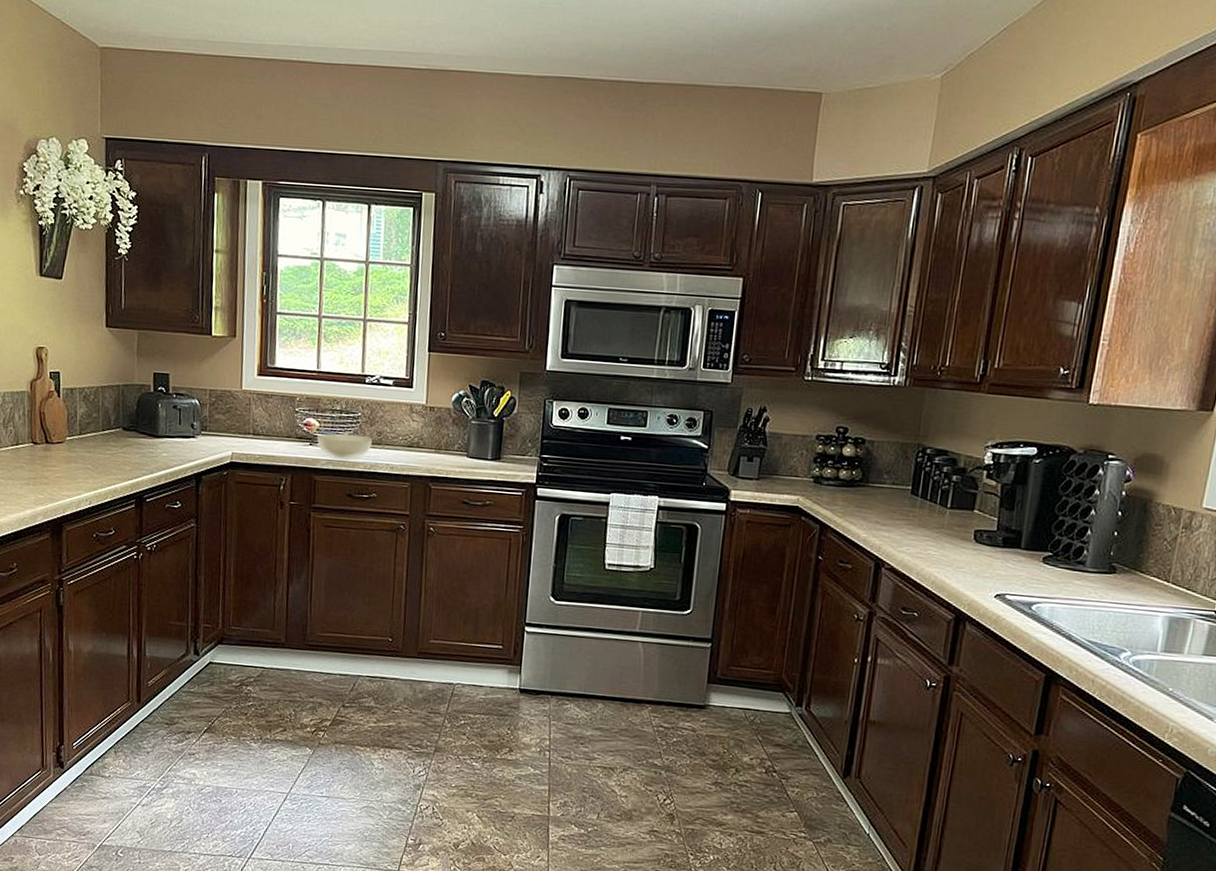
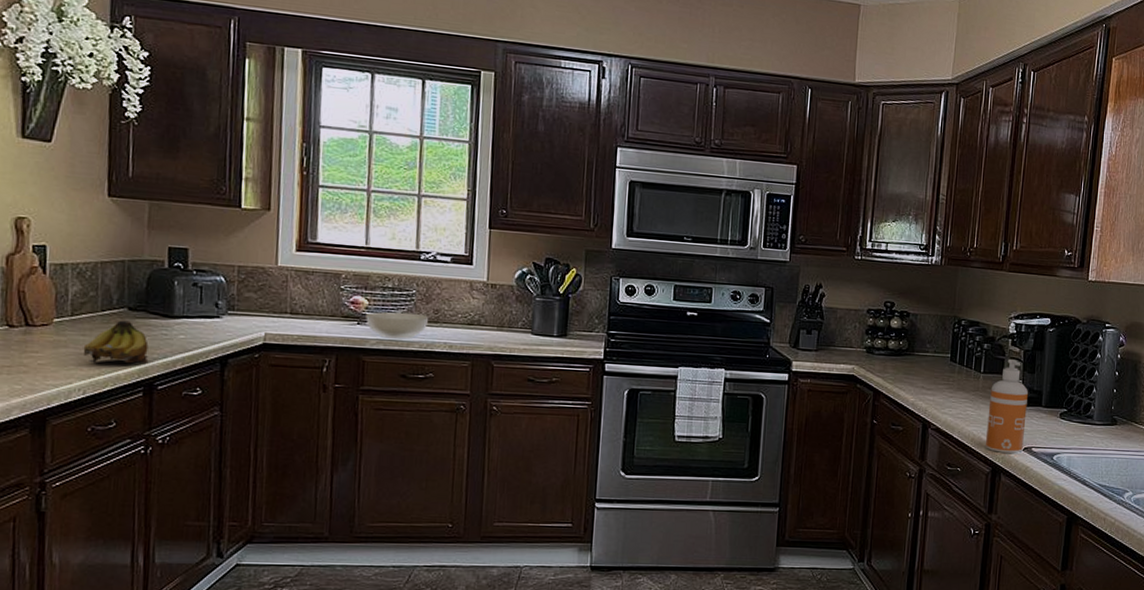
fruit: none [89,439,139,478] -> present [83,320,149,364]
soap dispenser: none [948,494,1005,600] -> present [985,359,1029,453]

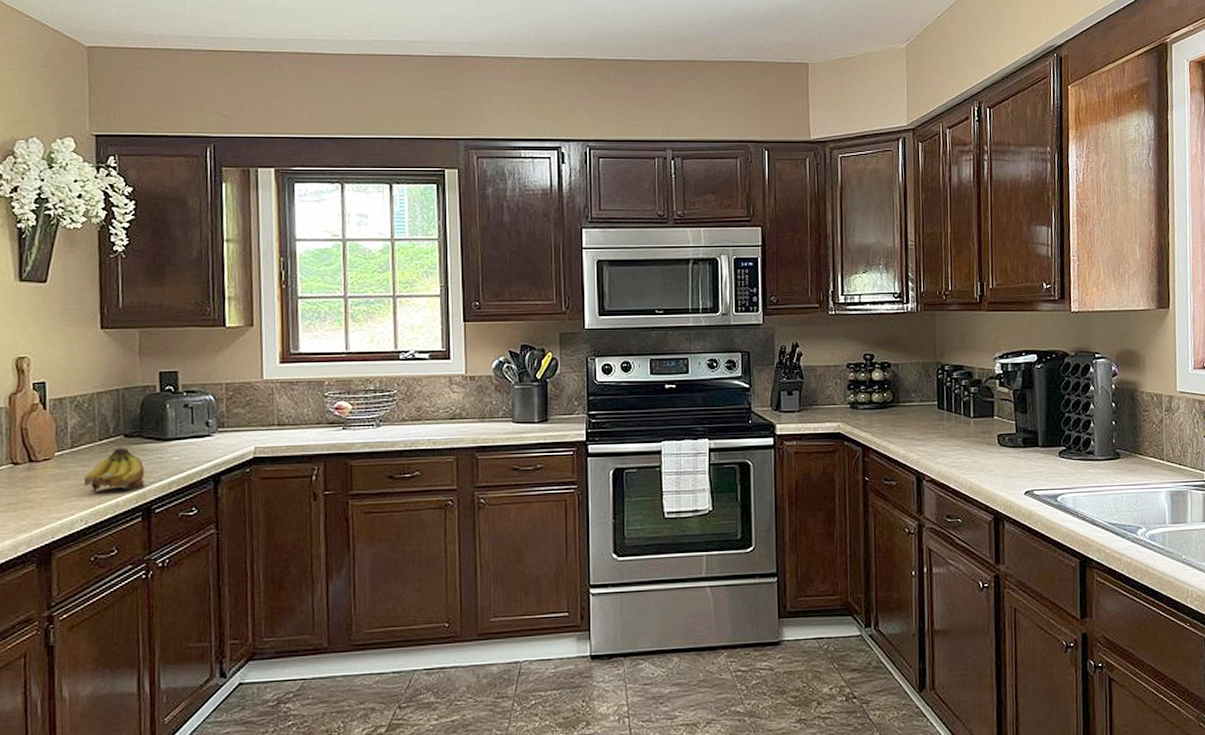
bowl: present [366,312,429,340] -> none [350,413,412,441]
soap dispenser: present [985,359,1029,453] -> none [983,401,1024,499]

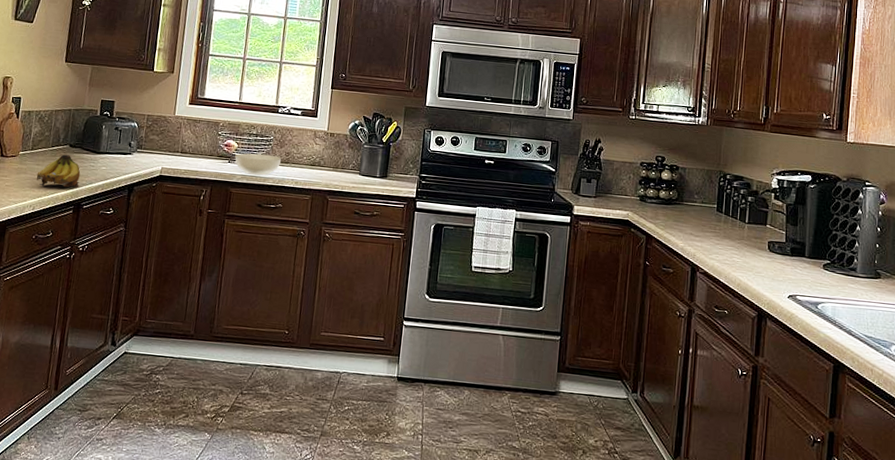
bowl: none [350,413,412,441] -> present [235,153,282,176]

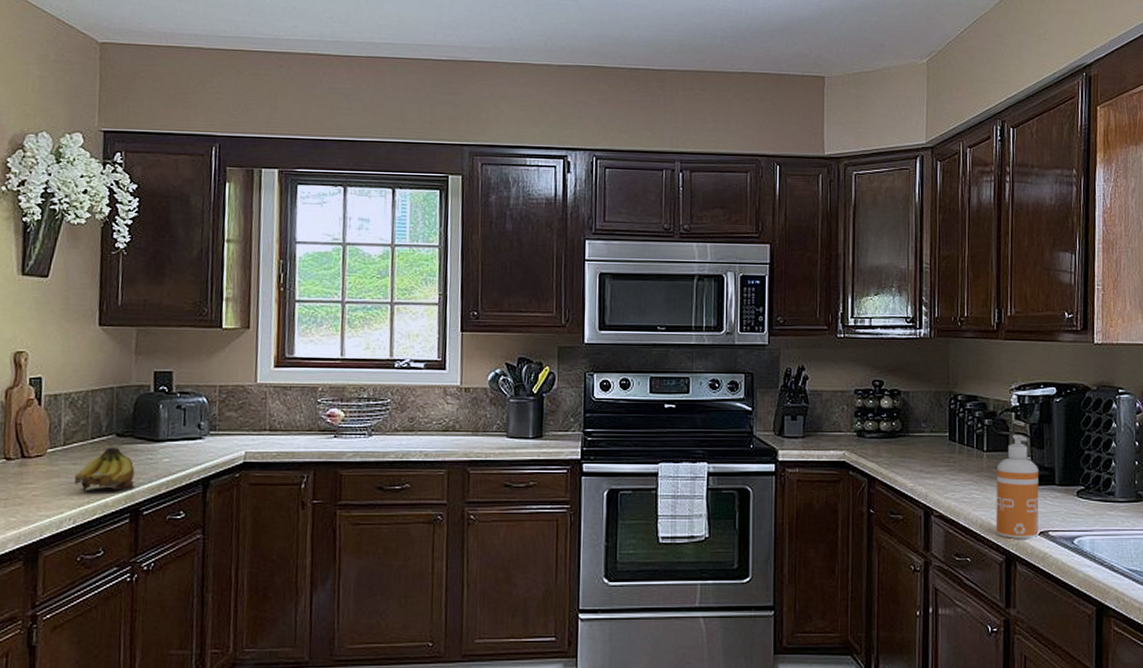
bowl: present [235,153,282,176] -> none [342,422,405,450]
soap dispenser: none [751,212,792,300] -> present [995,435,1040,539]

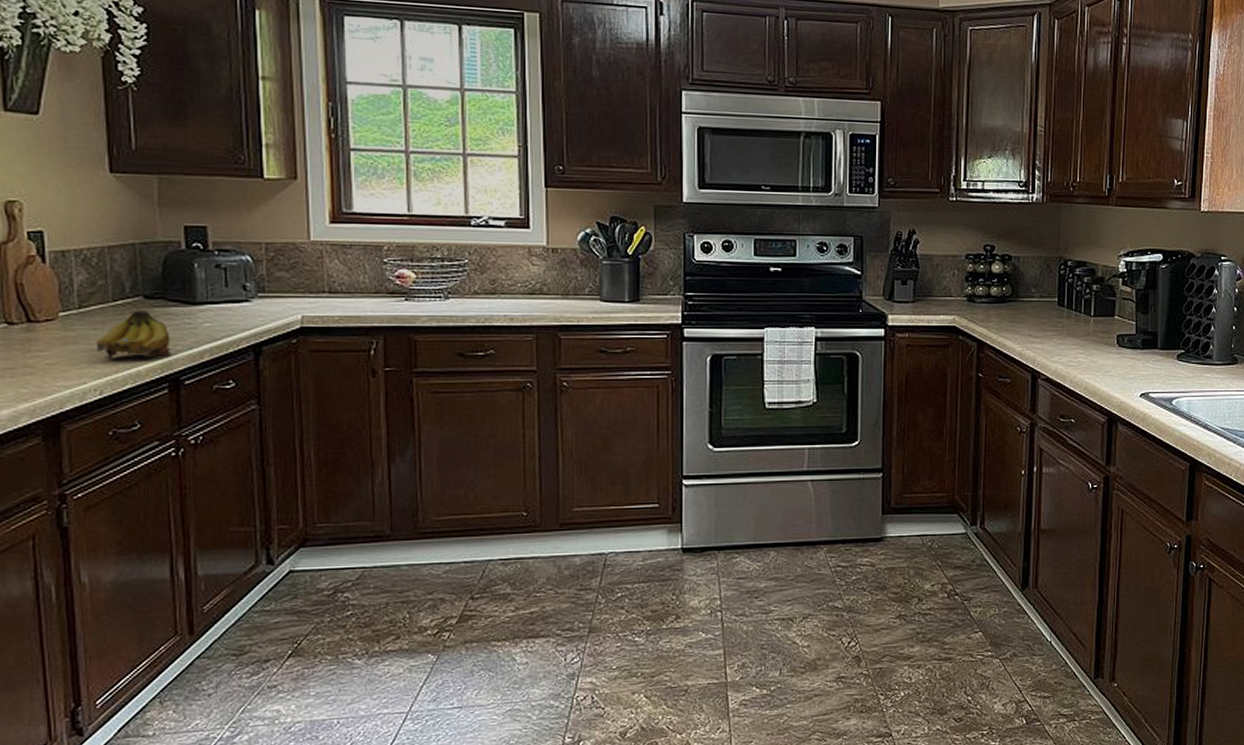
soap dispenser: present [995,435,1040,539] -> none [1099,300,1143,400]

